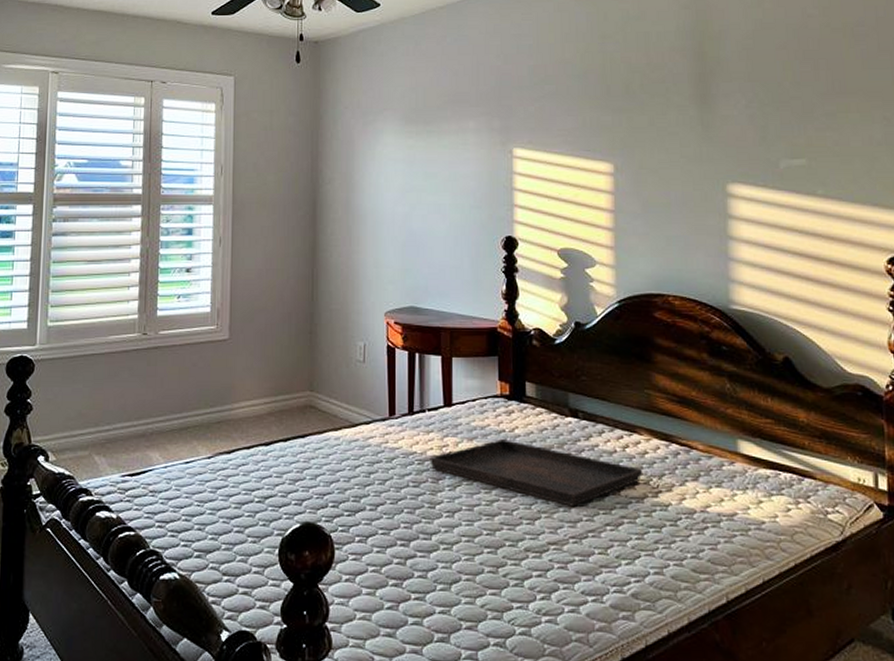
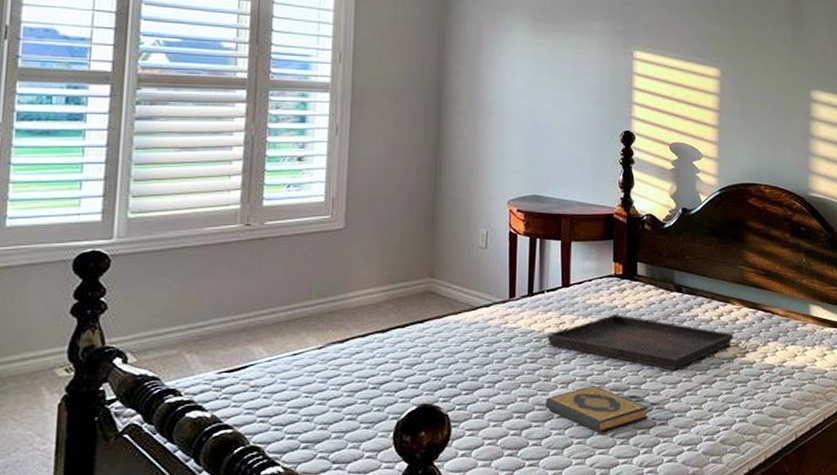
hardback book: none [430,518,544,570] -> present [545,386,648,432]

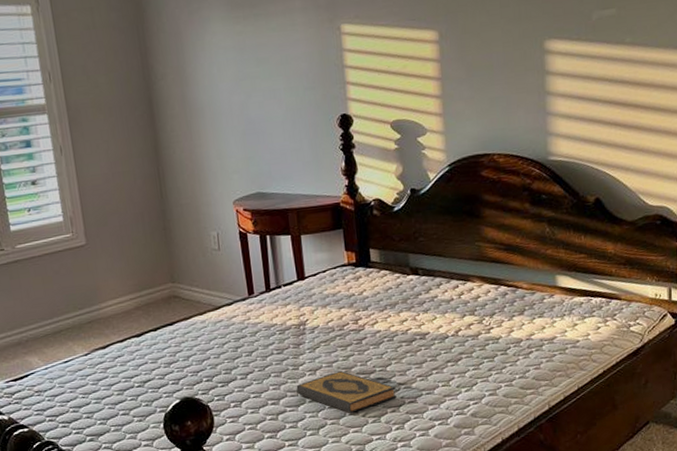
serving tray: present [547,314,734,370] -> none [289,302,477,351]

